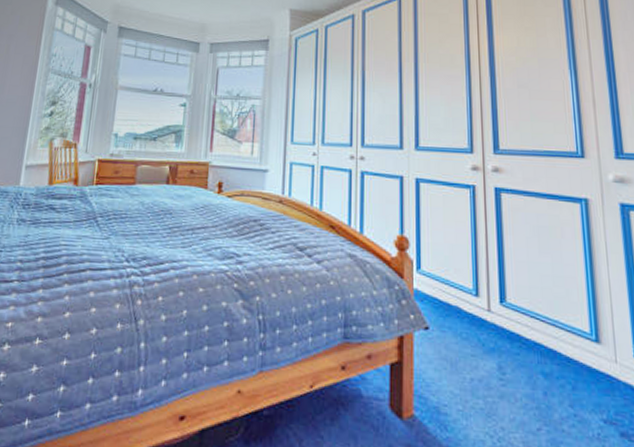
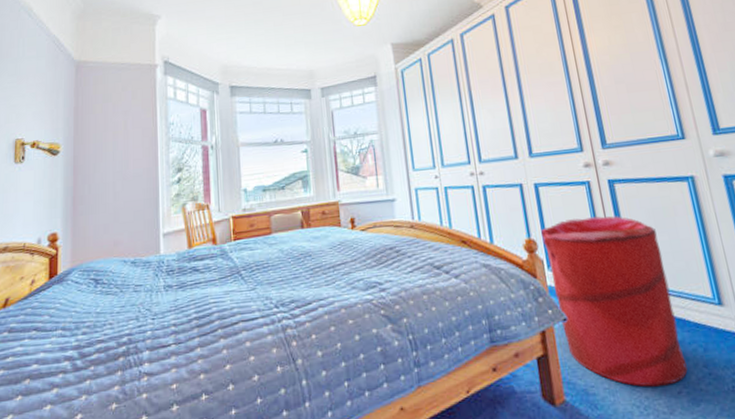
laundry hamper: none [416,222,551,419] -> present [541,216,688,387]

